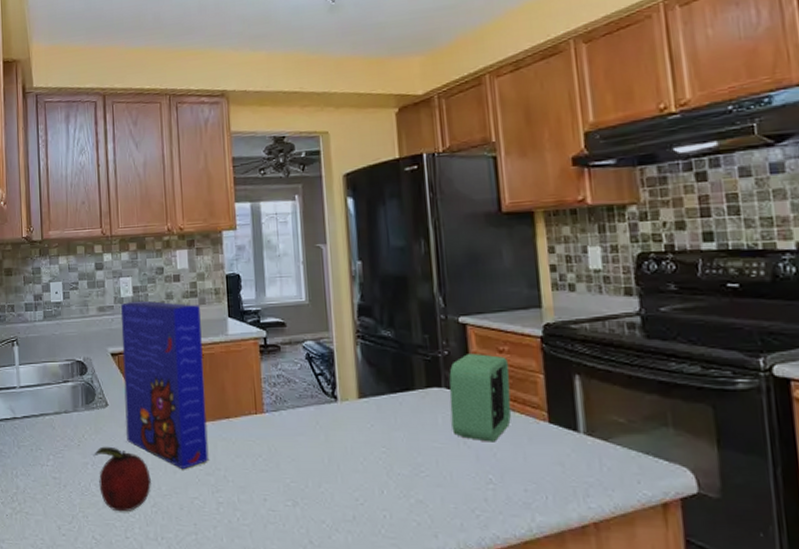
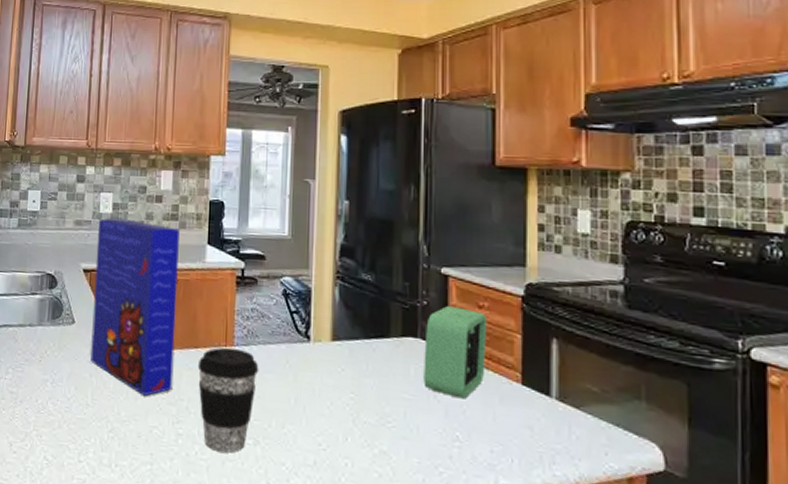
fruit: present [93,446,151,512] -> none [54,364,111,435]
coffee cup: none [230,415,291,516] -> present [197,347,259,453]

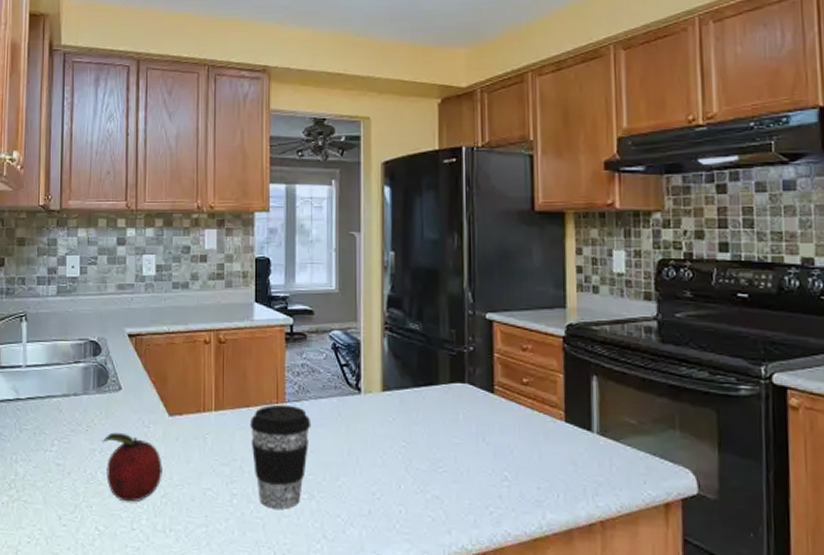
fruit: none [54,364,111,435] -> present [102,432,162,502]
cereal box: present [90,217,180,397] -> none [139,280,226,459]
alarm clock: present [423,306,488,399] -> none [472,351,532,440]

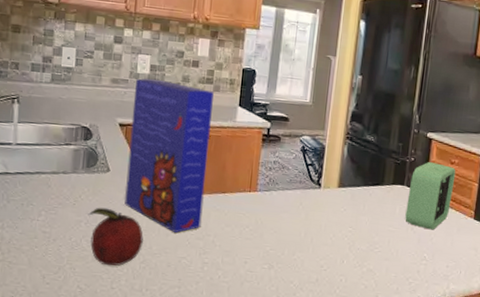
cereal box: none [139,280,226,459] -> present [124,78,214,233]
coffee cup: present [249,404,311,509] -> none [224,192,277,276]
alarm clock: none [472,351,532,440] -> present [405,162,456,230]

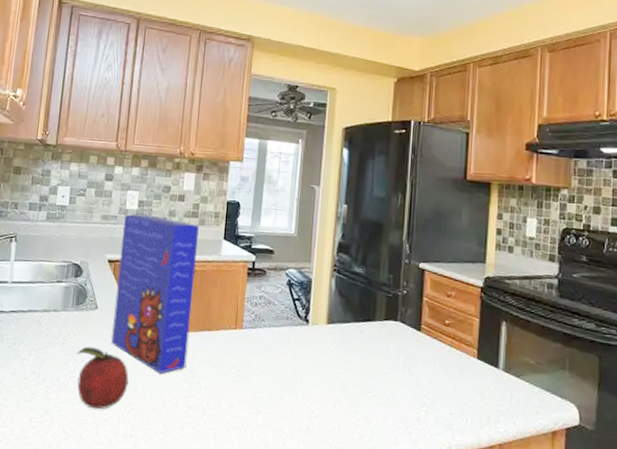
alarm clock: present [405,162,456,230] -> none [400,295,454,372]

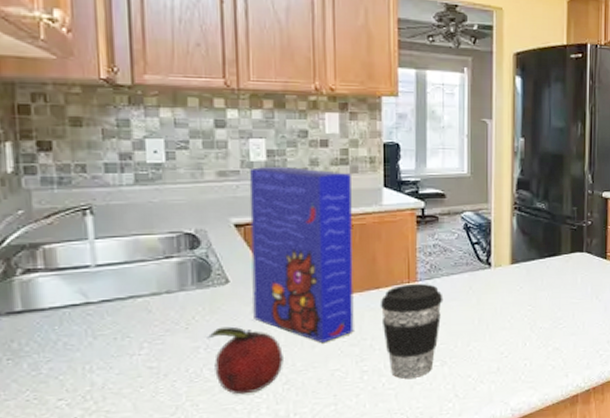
coffee cup: none [209,330,264,422] -> present [380,283,443,379]

